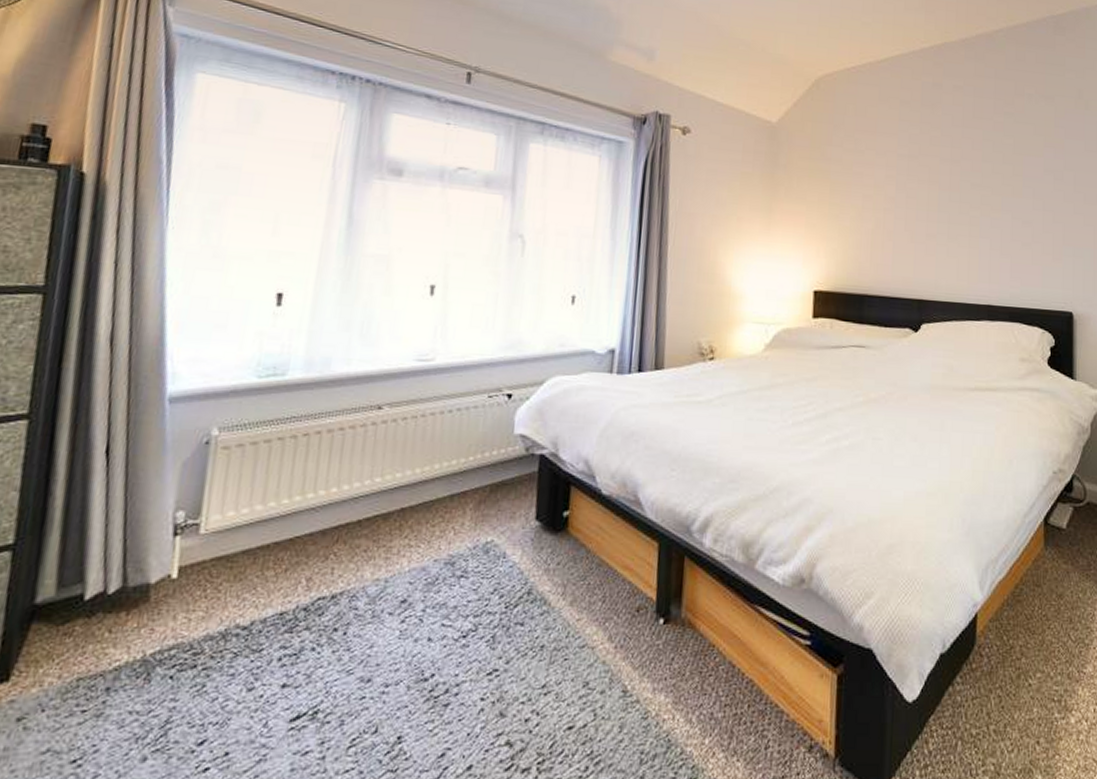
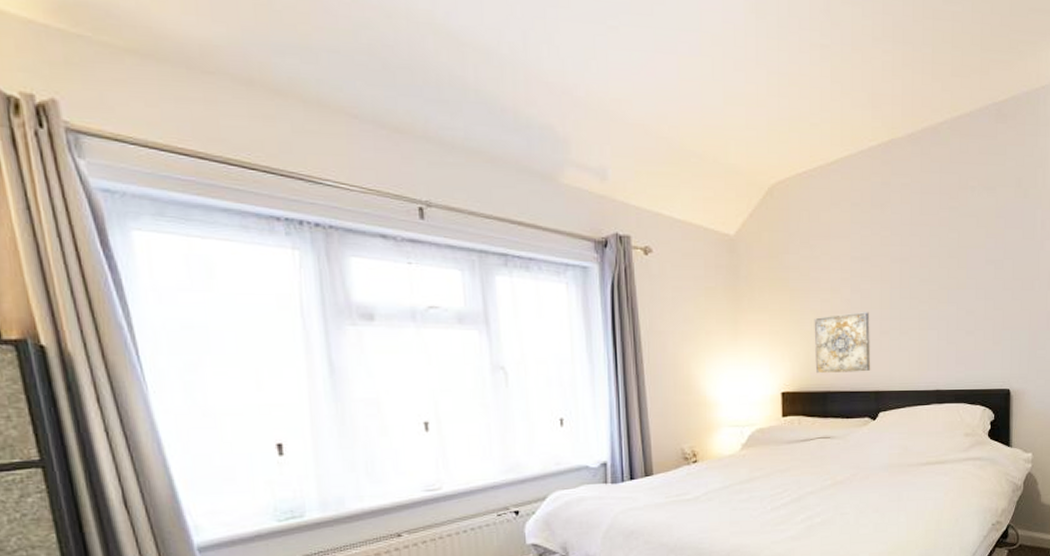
wall art: none [853,212,915,277] -> present [814,312,871,374]

